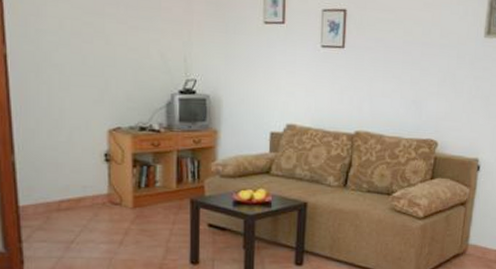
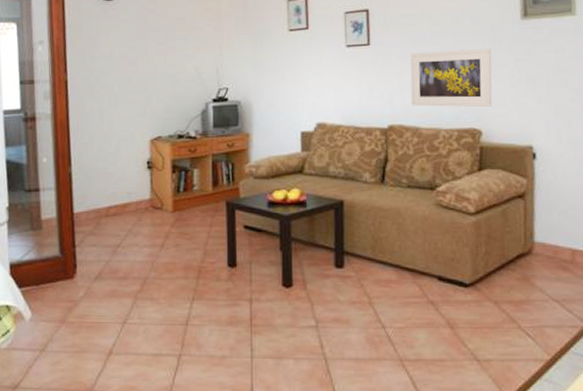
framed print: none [379,60,455,119] -> present [410,48,493,107]

